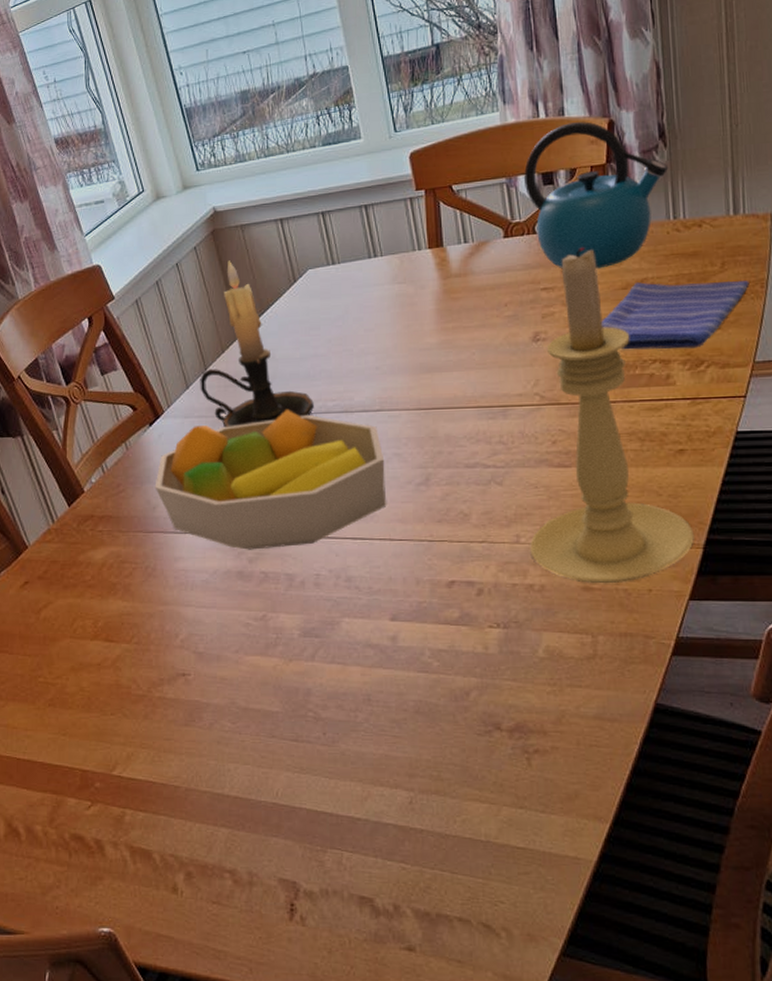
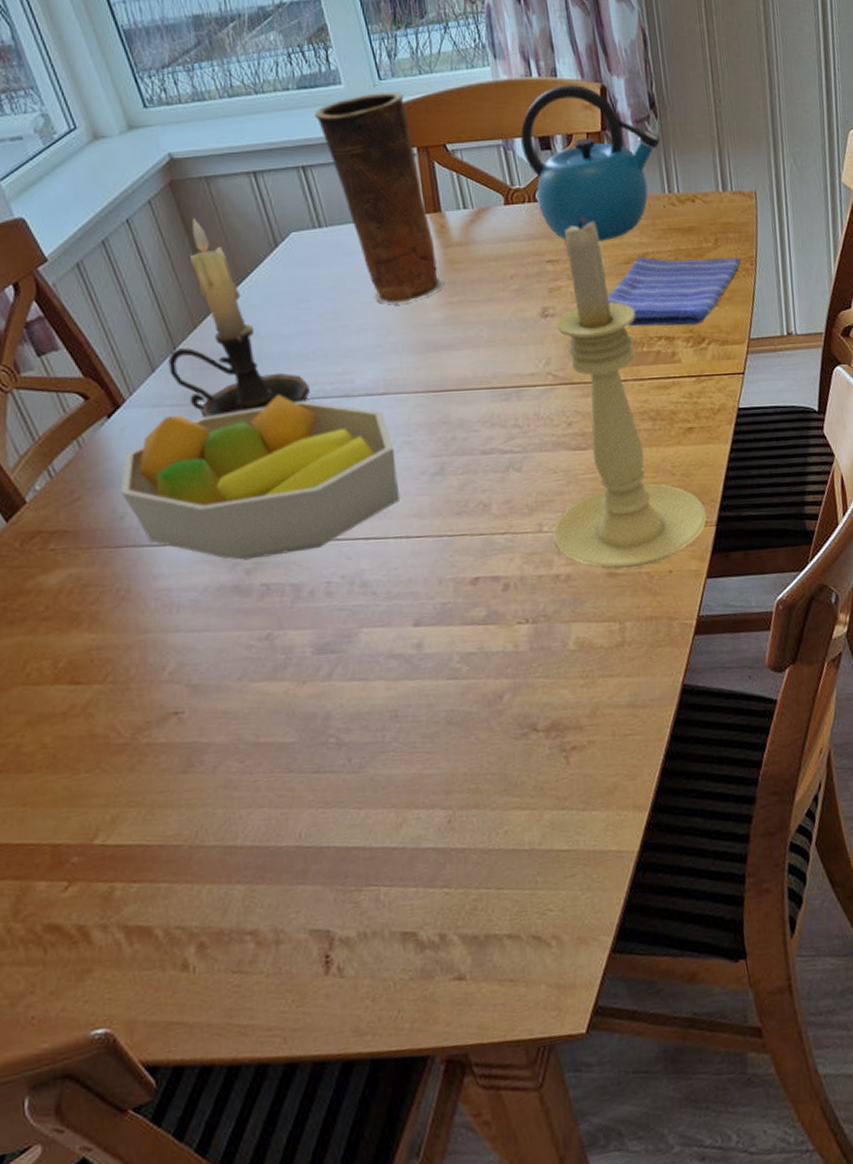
vase: none [335,141,442,330] -> present [313,92,445,304]

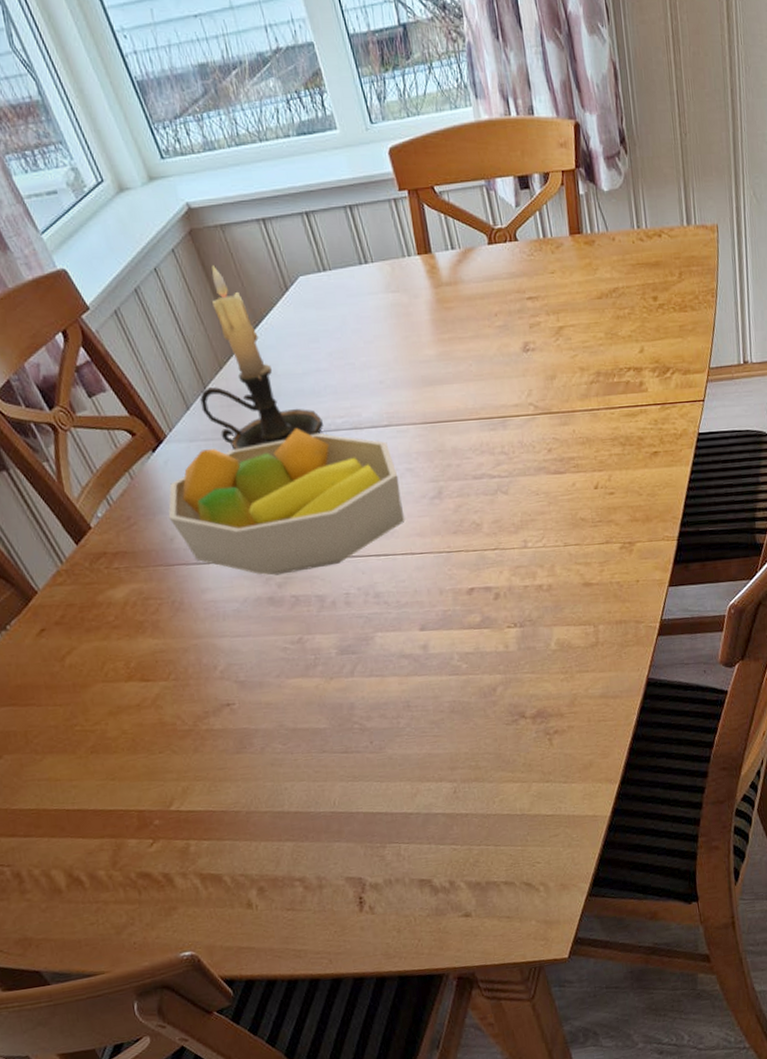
vase: present [313,92,445,304] -> none [313,135,437,342]
kettle: present [520,85,661,241] -> none [501,123,631,278]
candle holder: present [553,218,707,569] -> none [536,255,670,579]
dish towel: present [607,257,741,327] -> none [582,290,703,359]

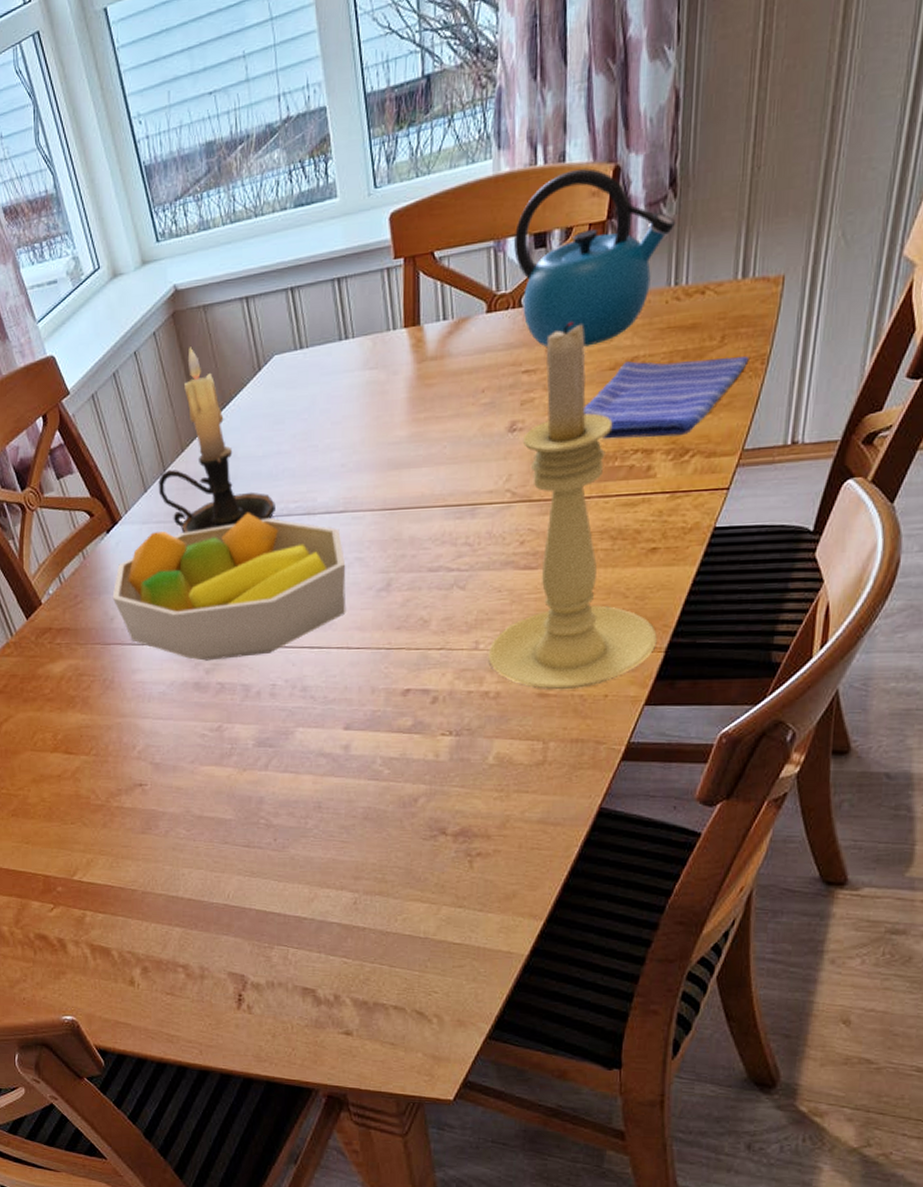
kettle: none [501,123,631,278] -> present [514,168,676,347]
candle holder: none [536,255,670,579] -> present [488,321,657,690]
dish towel: none [582,290,703,359] -> present [583,357,749,439]

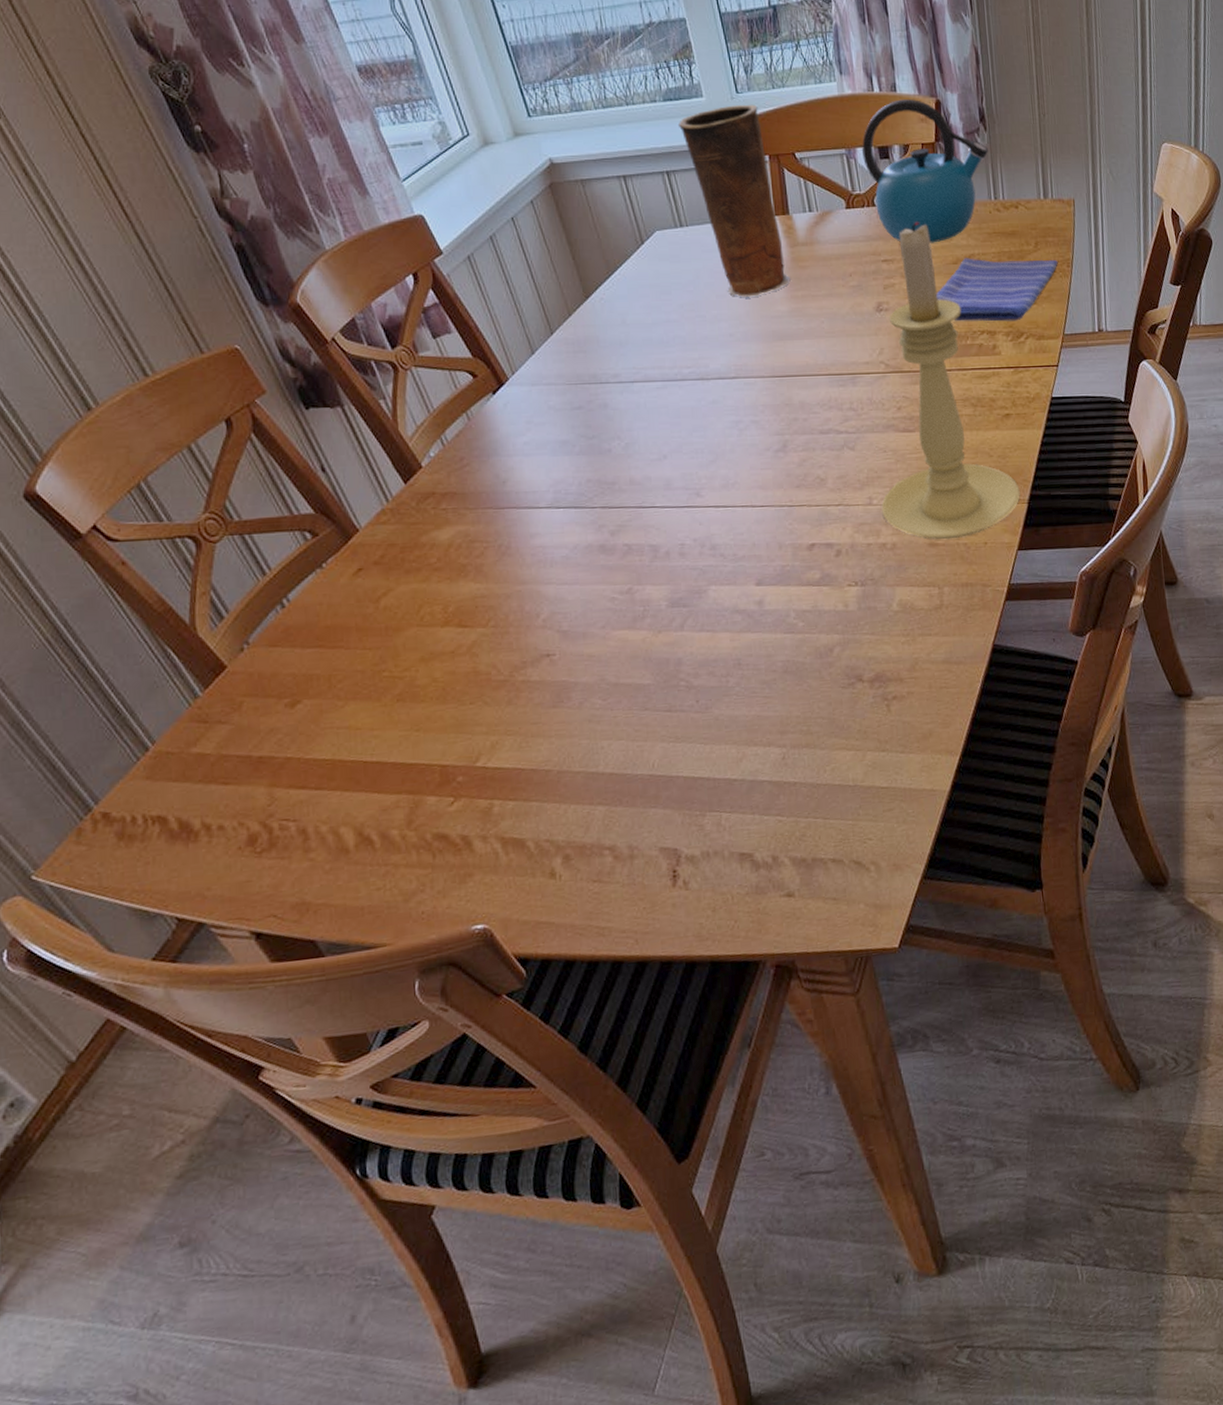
fruit bowl: present [112,513,346,661] -> none [503,377,747,523]
candle holder: present [158,347,275,533] -> none [546,217,669,396]
vase: none [307,199,414,423] -> present [677,104,791,297]

